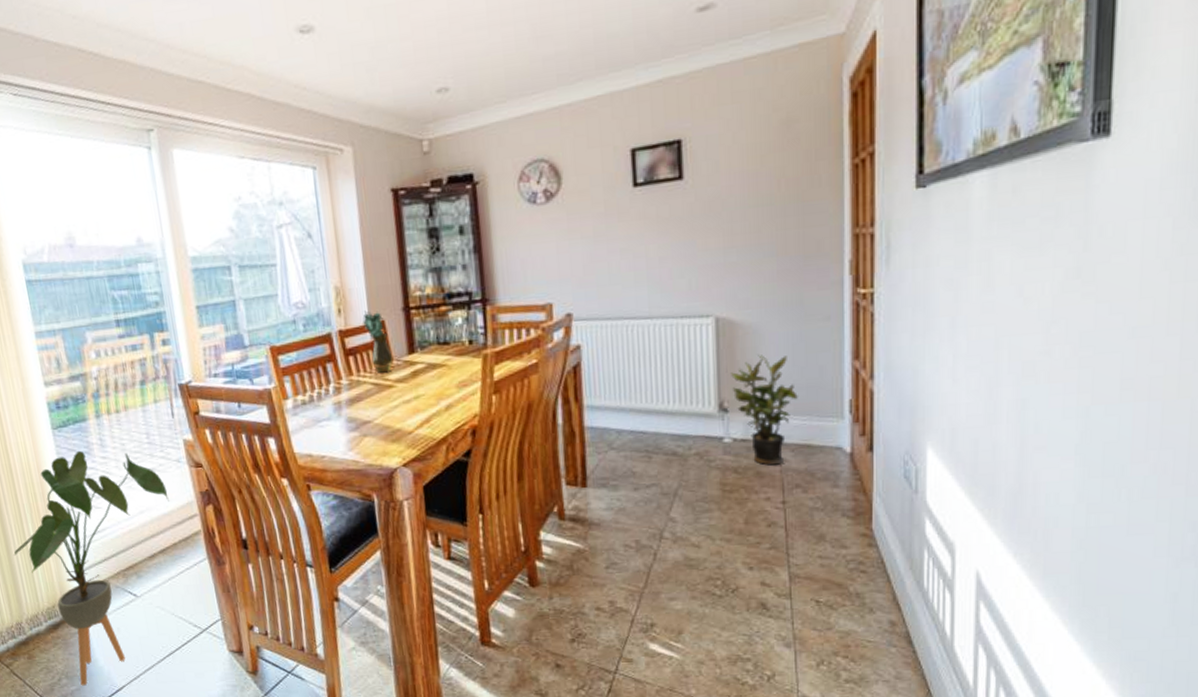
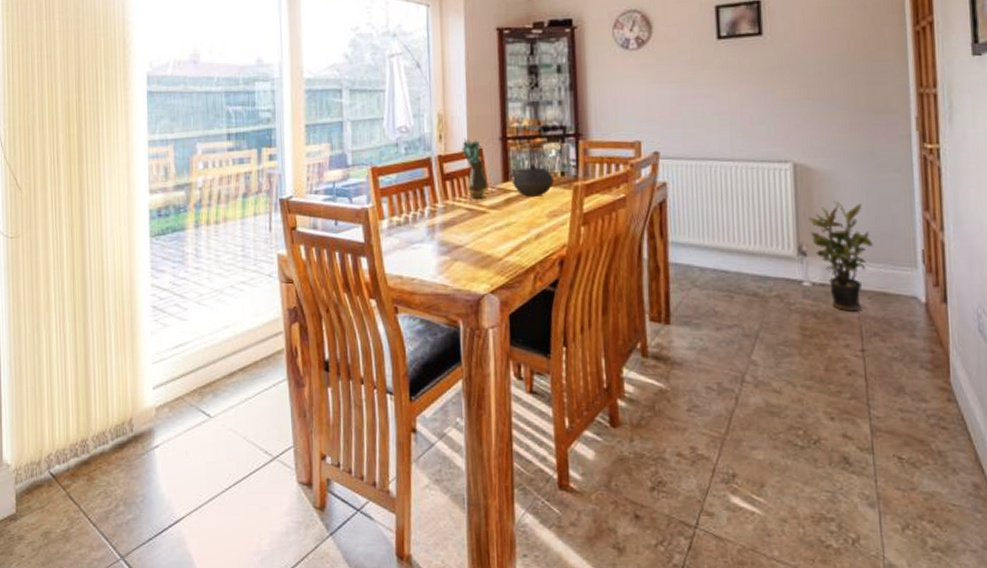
house plant: present [13,450,169,686] -> none [91,259,256,515]
teapot: none [418,315,462,368] -> present [513,146,554,197]

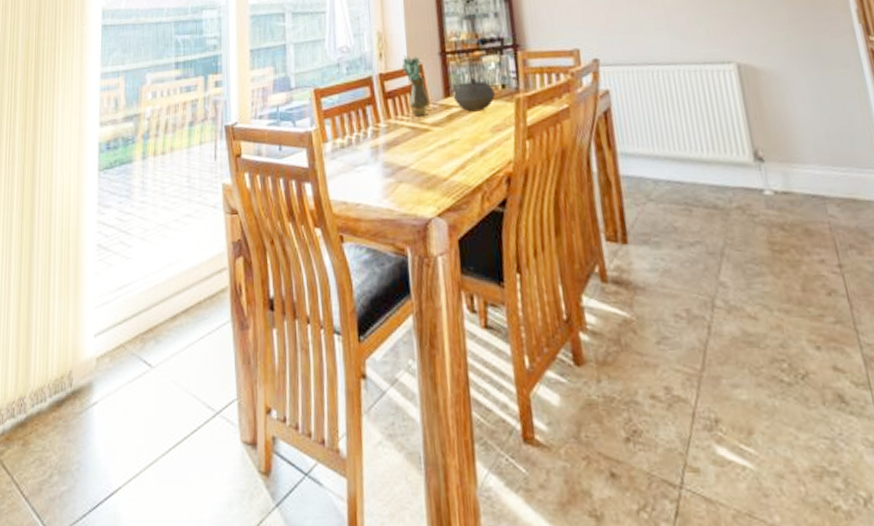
potted plant: present [809,201,873,312] -> none [760,101,833,222]

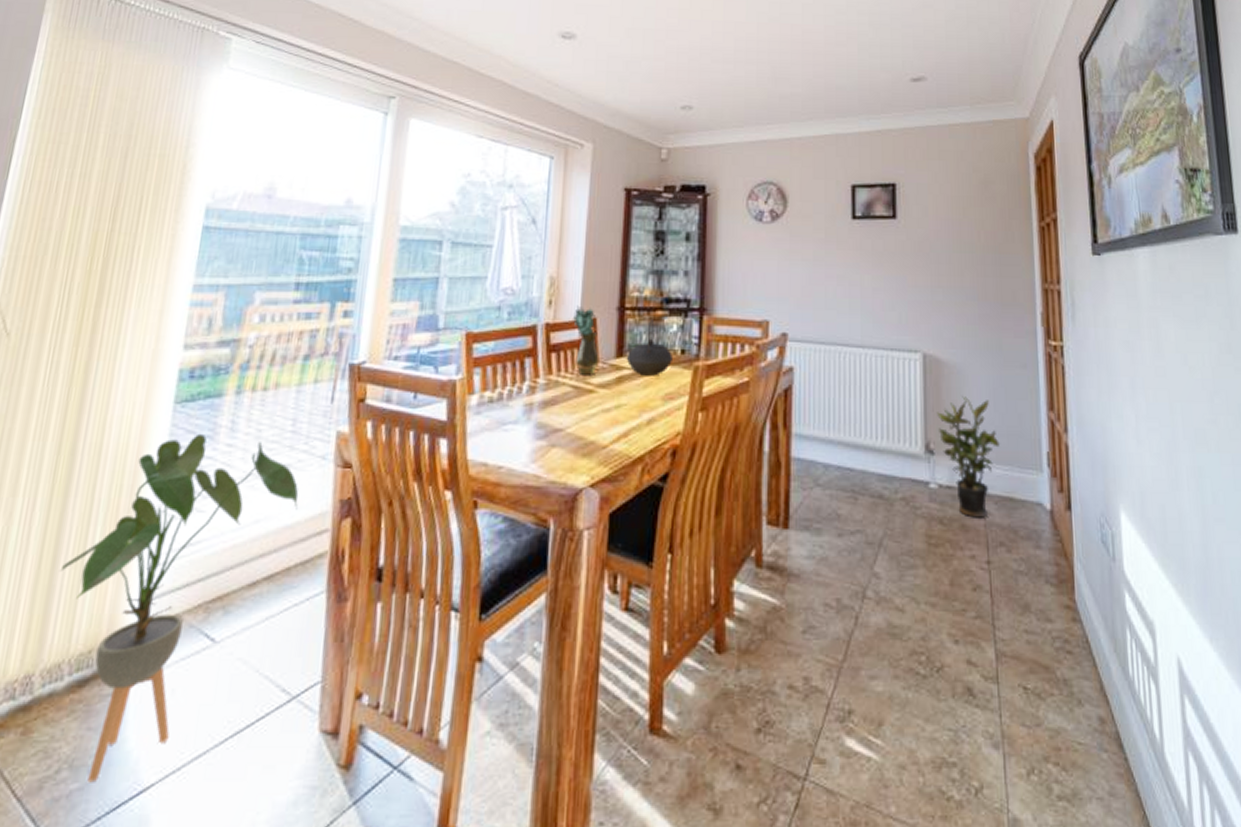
house plant: none [34,194,200,486] -> present [60,433,299,783]
potted plant: none [760,101,833,222] -> present [937,396,1000,518]

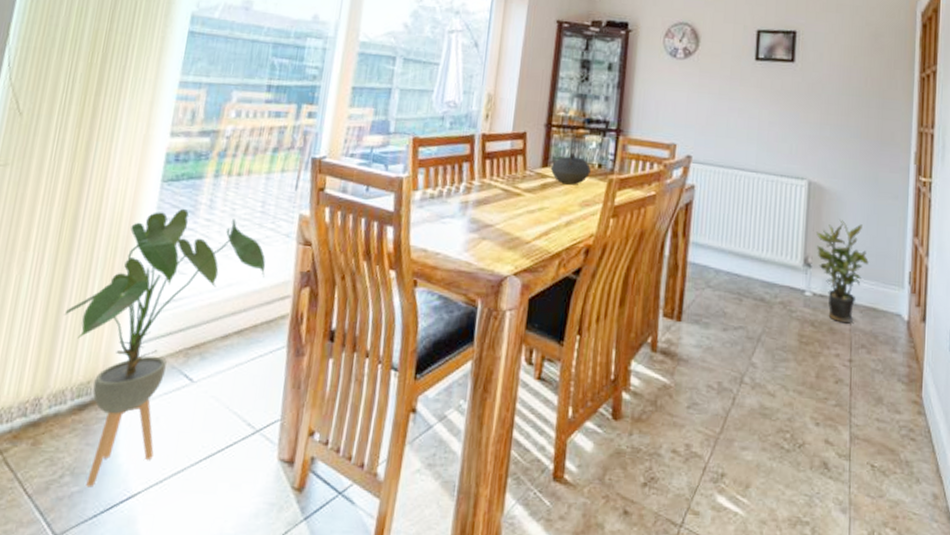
vase: present [573,305,599,375] -> none [506,120,527,181]

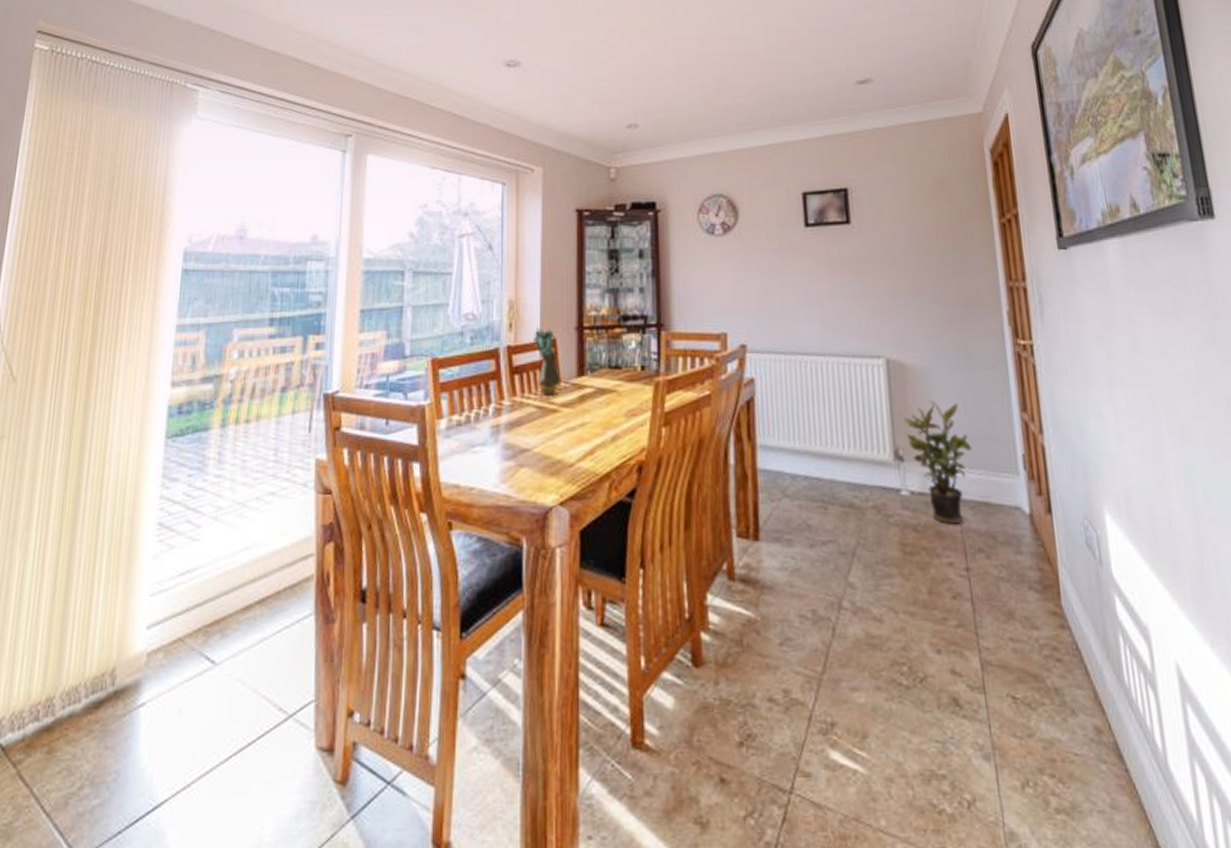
house plant: present [64,208,266,487] -> none [72,465,284,799]
vase: none [506,120,527,181] -> present [534,327,561,395]
teapot: present [551,136,591,185] -> none [589,337,633,394]

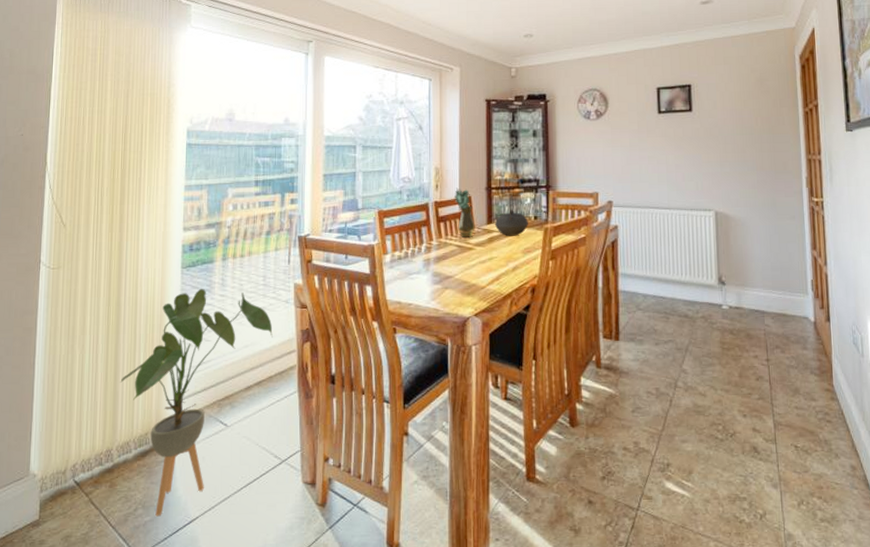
house plant: none [72,465,284,799] -> present [120,288,273,517]
teapot: none [589,337,633,394] -> present [495,195,528,236]
potted plant: present [904,401,972,524] -> none [727,242,775,329]

